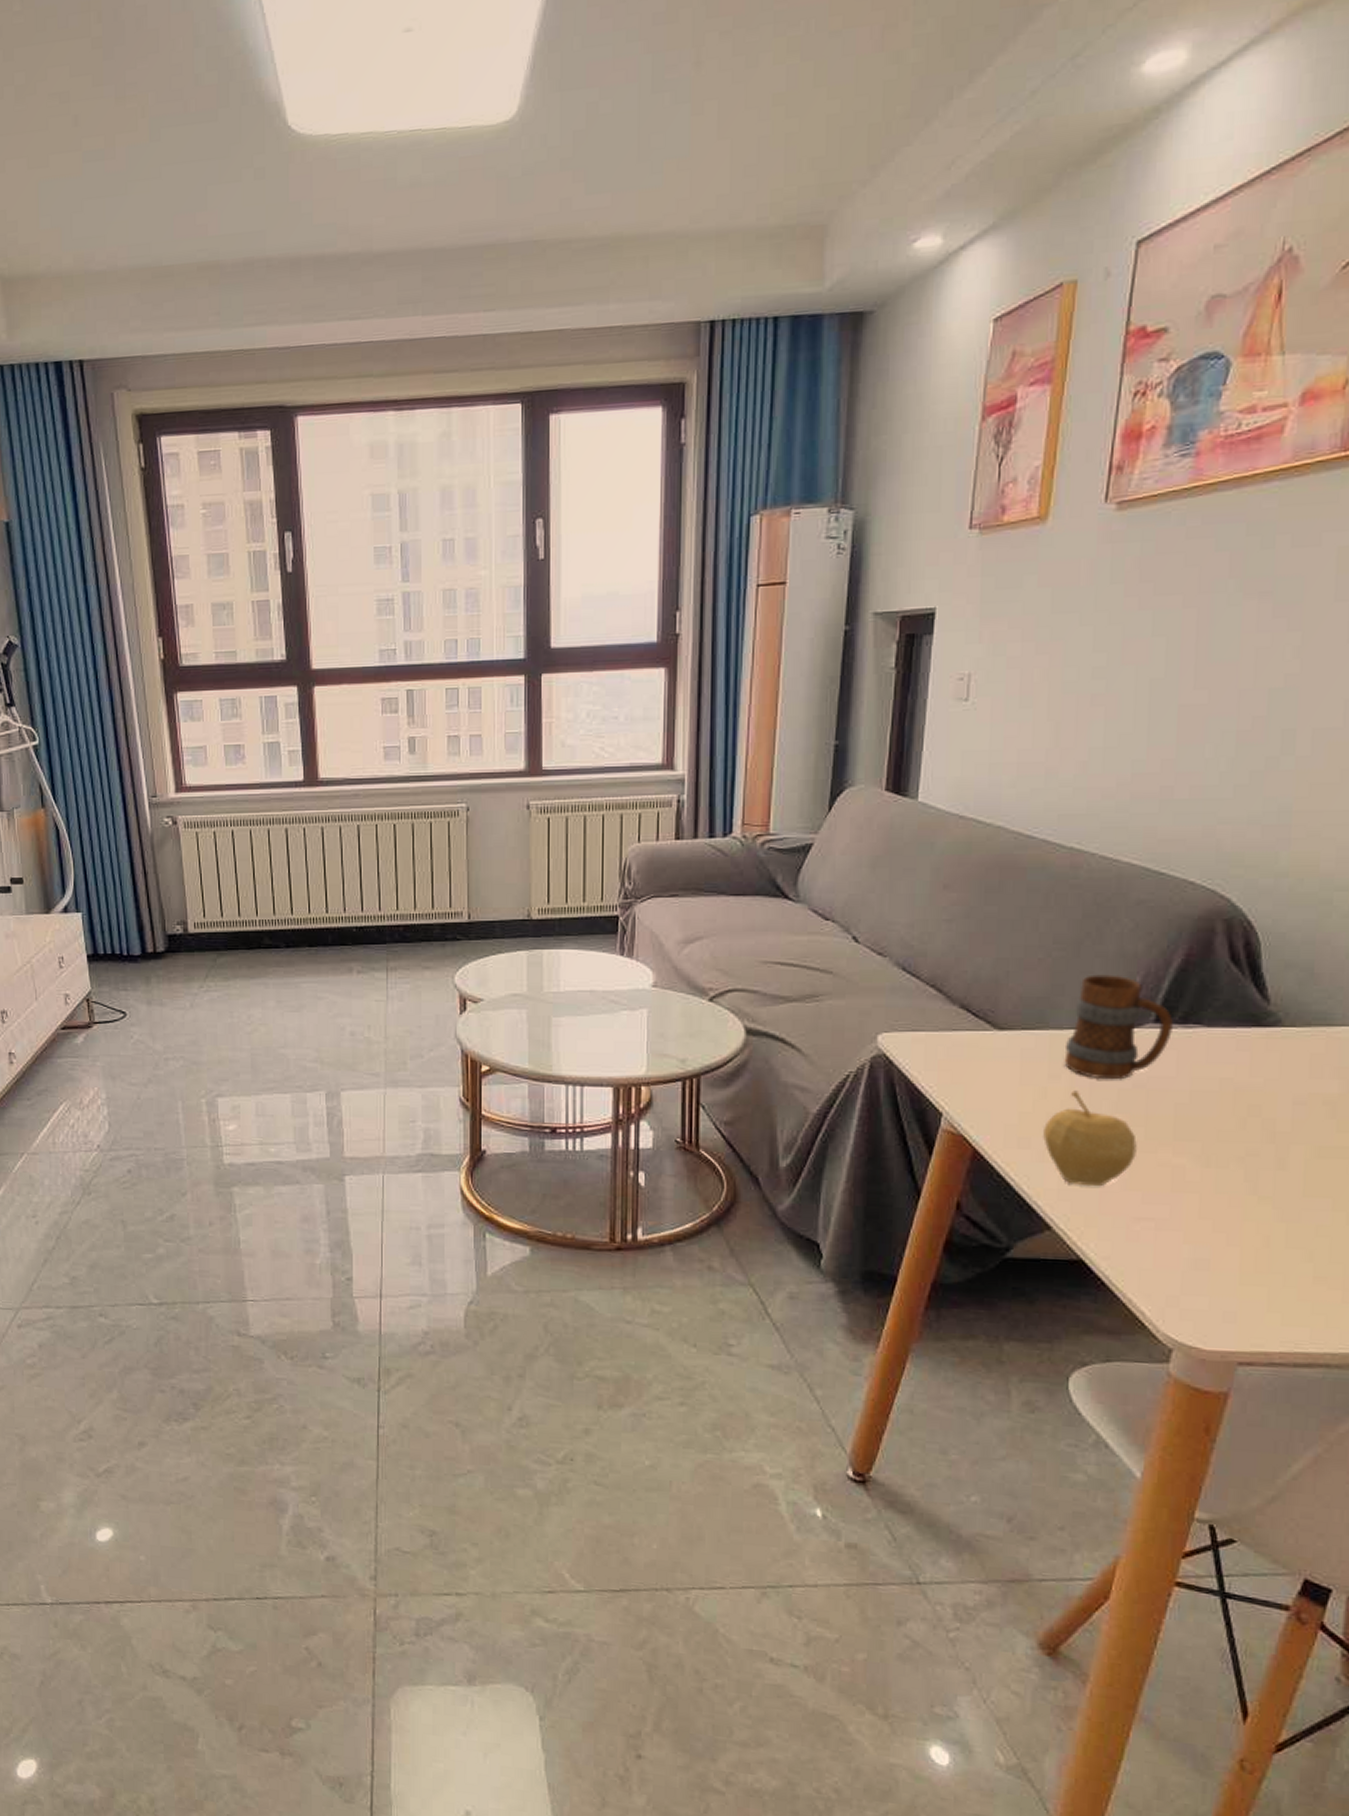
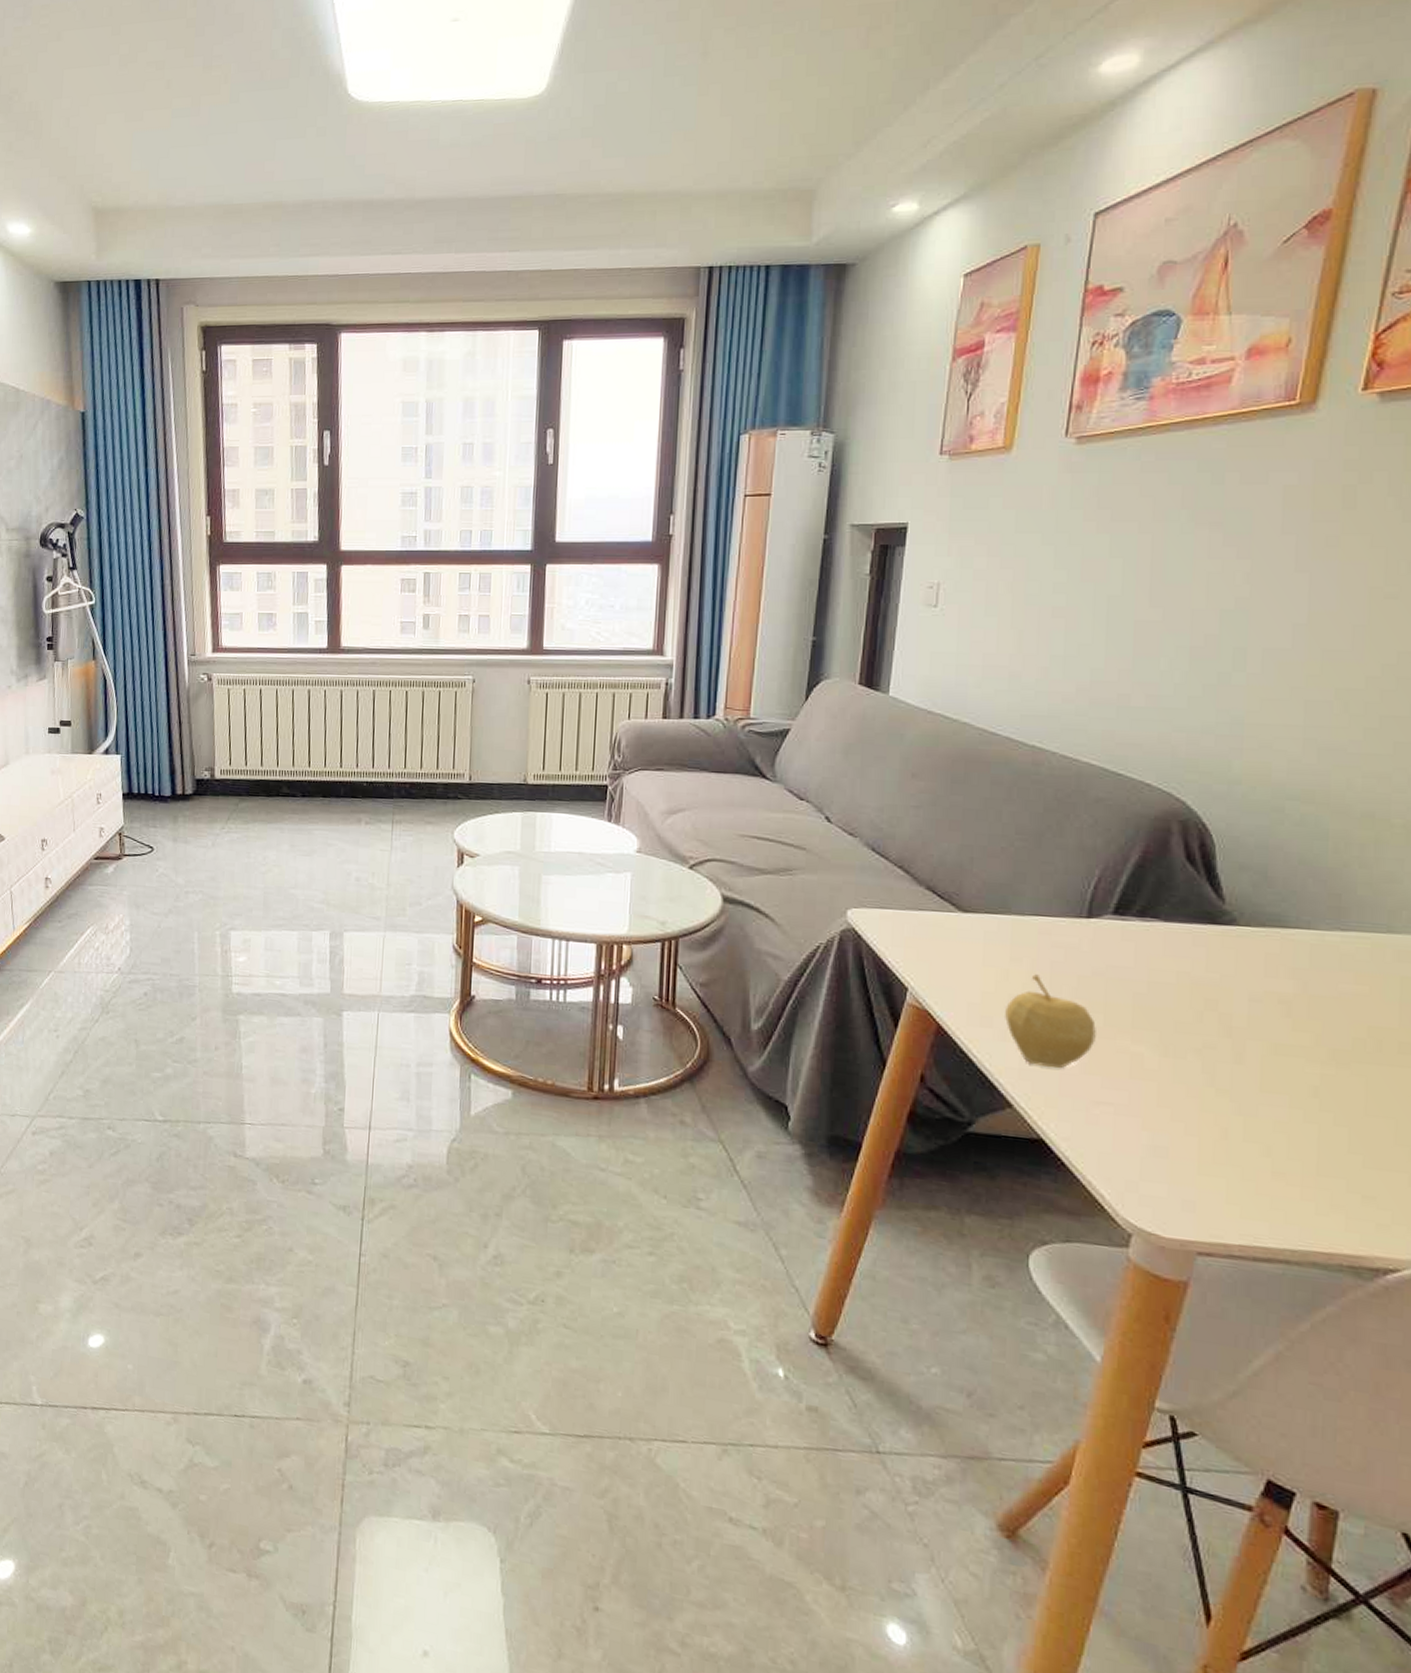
mug: present [1064,974,1173,1080] -> none [1025,865,1131,967]

